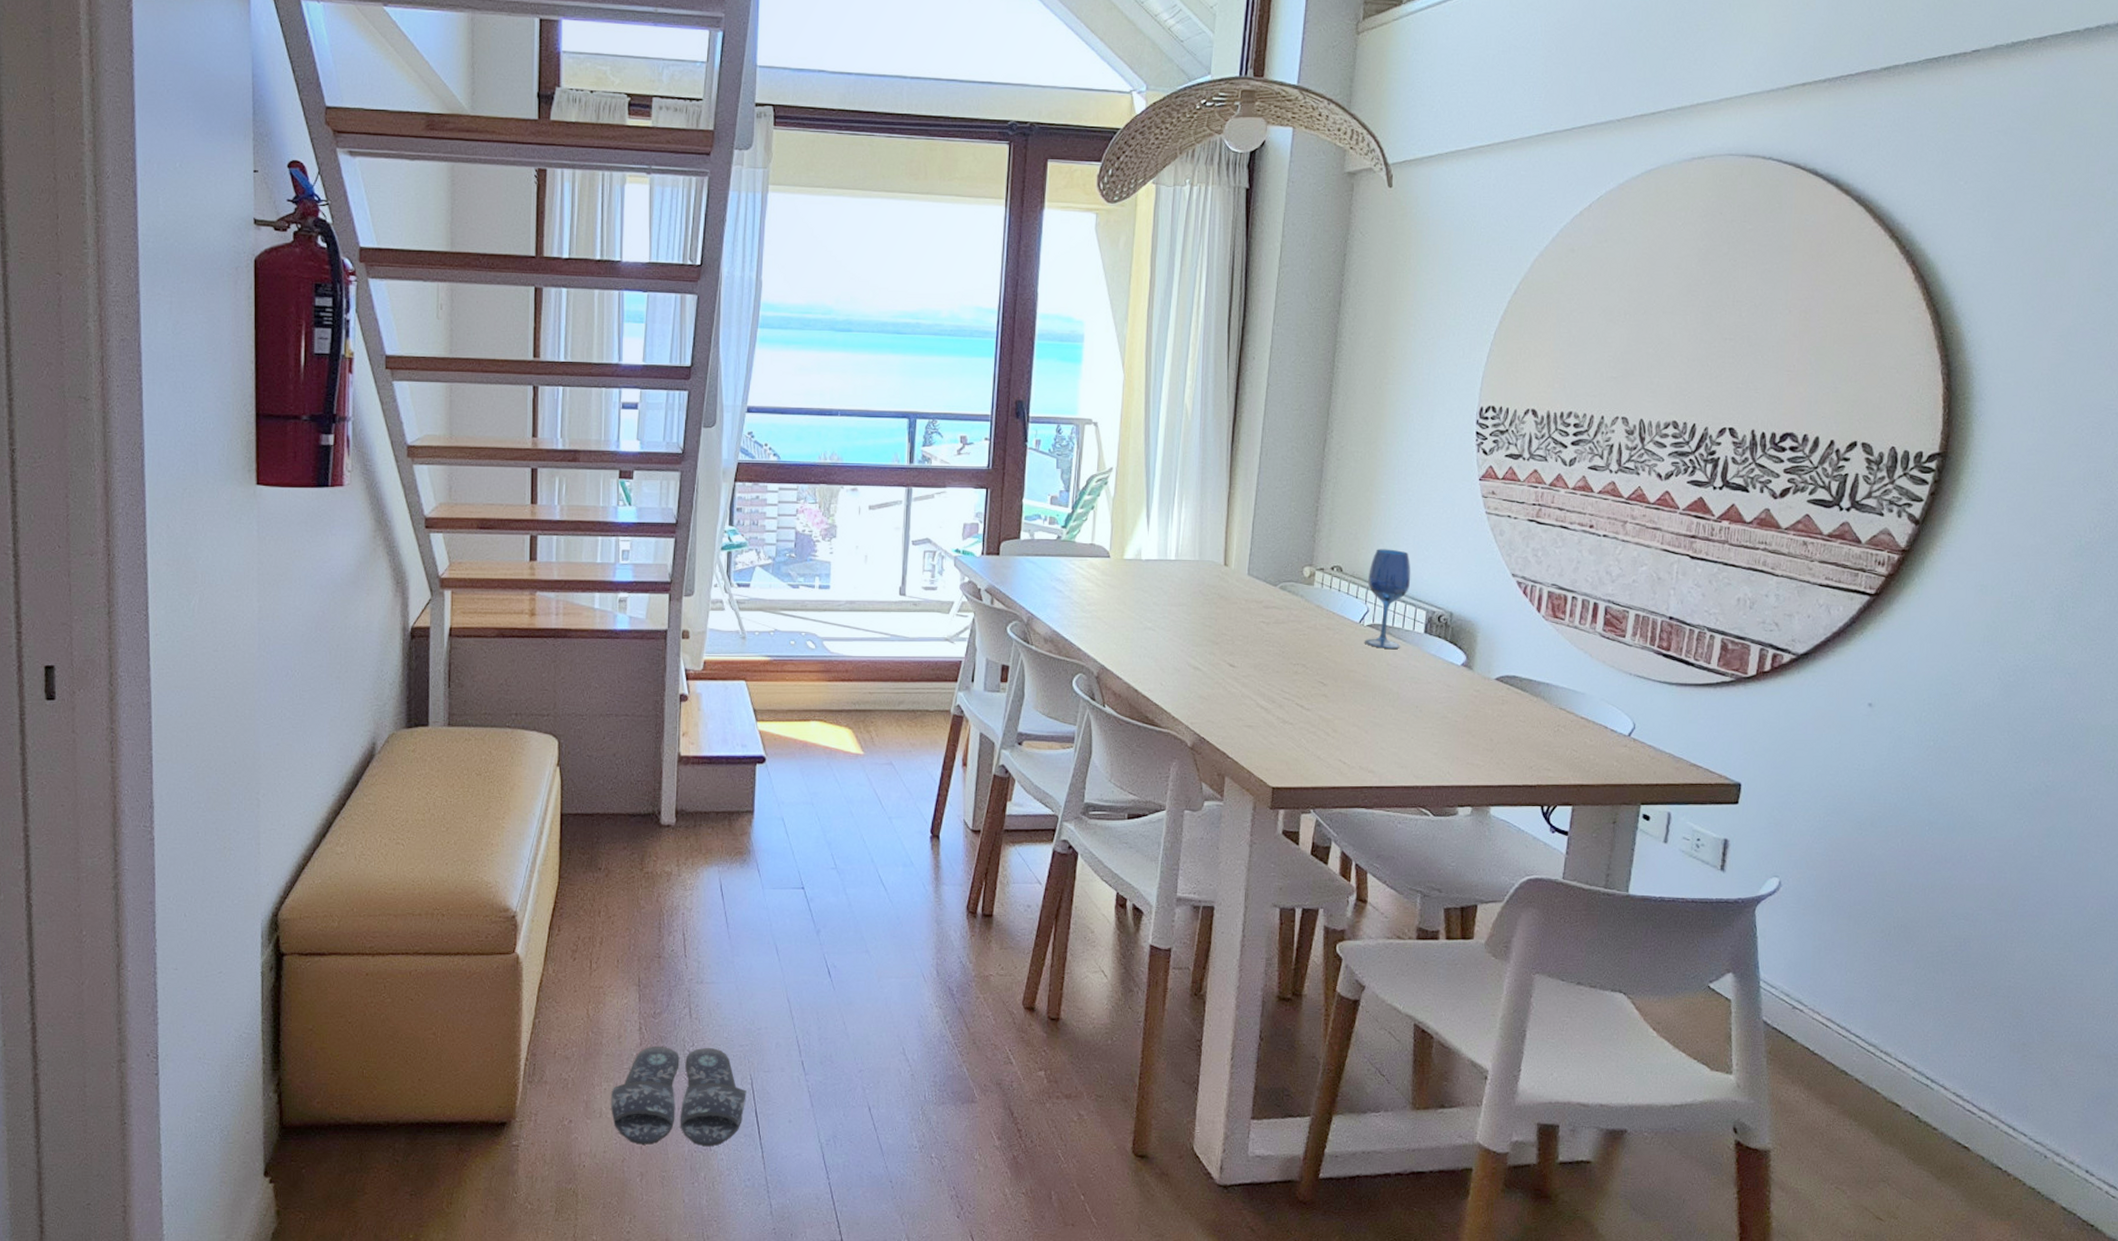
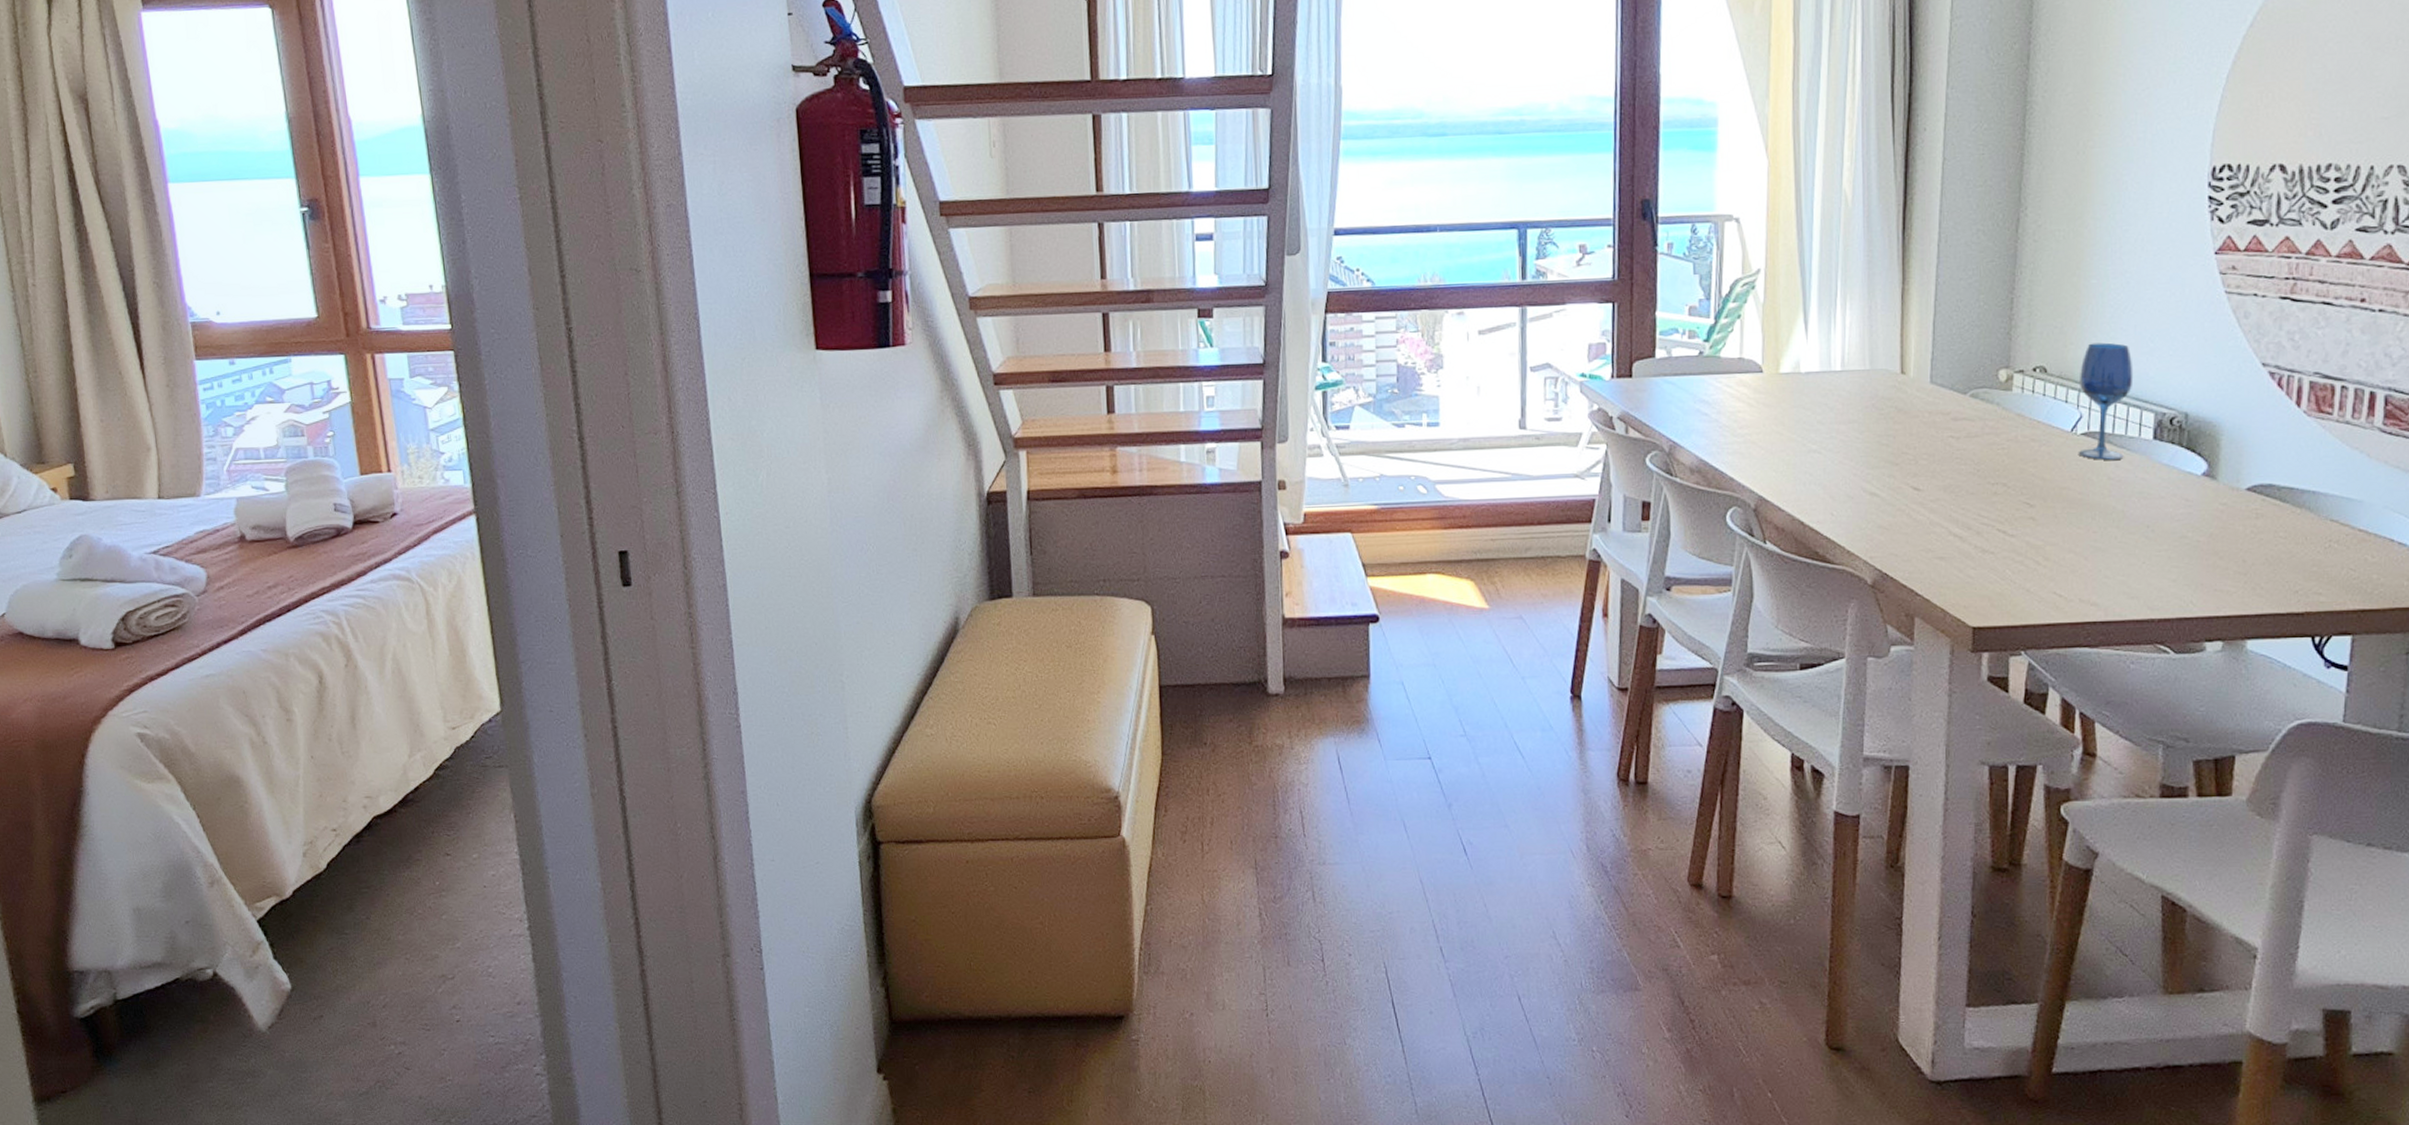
slippers: present [611,1046,746,1146] -> none [1234,932,1381,1040]

